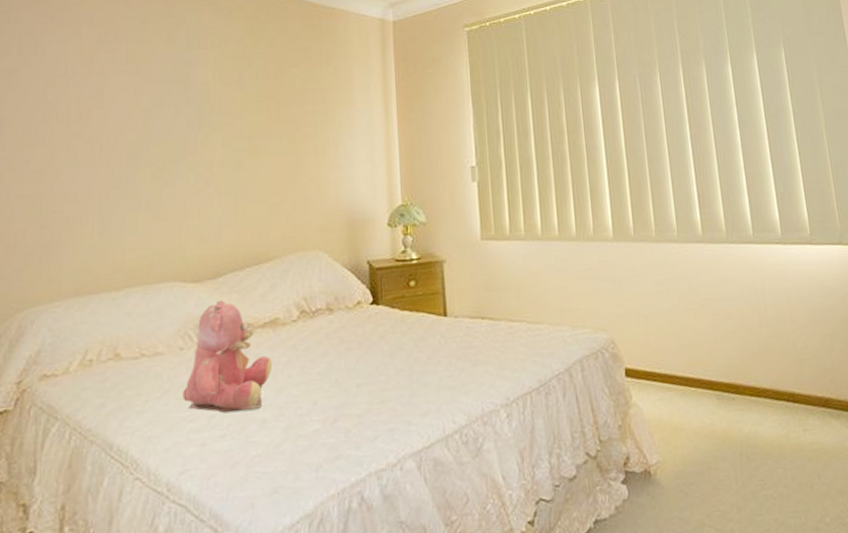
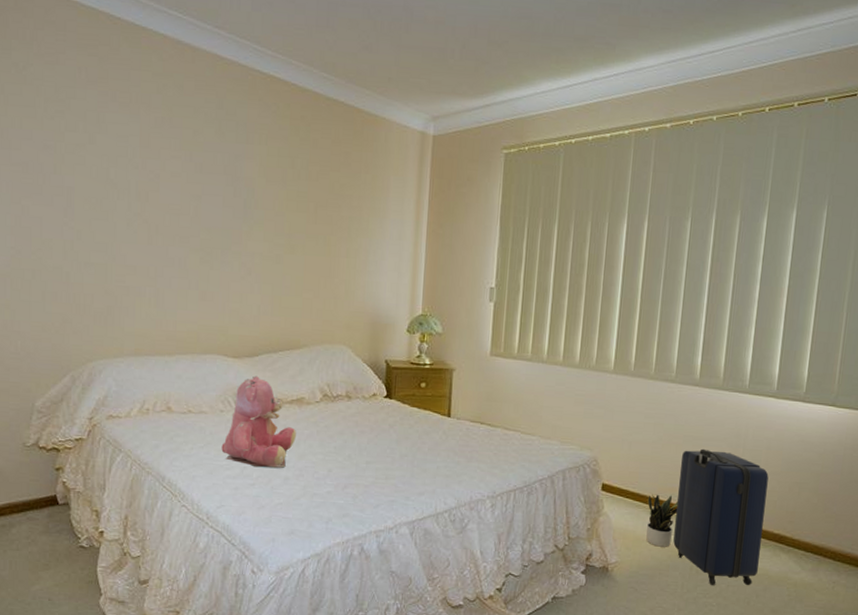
potted plant: none [677,370,713,435] -> present [646,494,679,547]
suitcase: none [702,310,813,472] -> present [673,448,769,586]

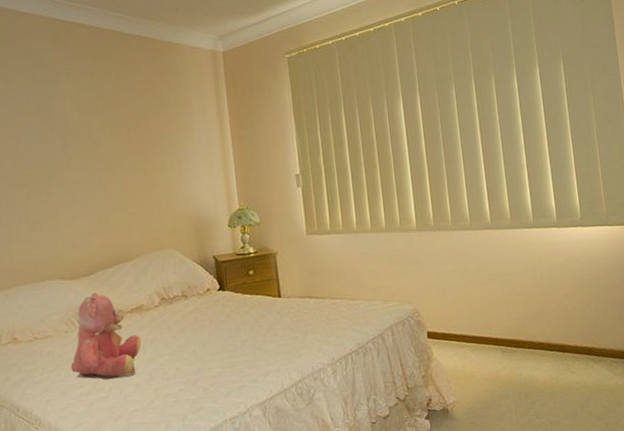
potted plant: present [646,494,679,547] -> none [469,330,498,380]
suitcase: present [673,448,769,586] -> none [490,282,577,406]

